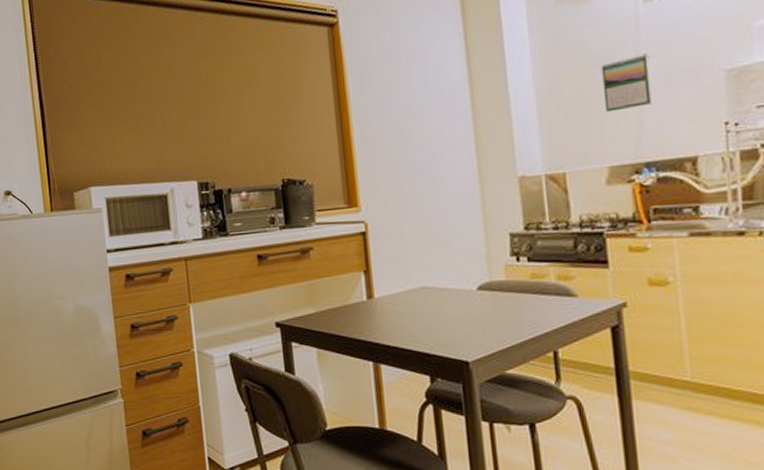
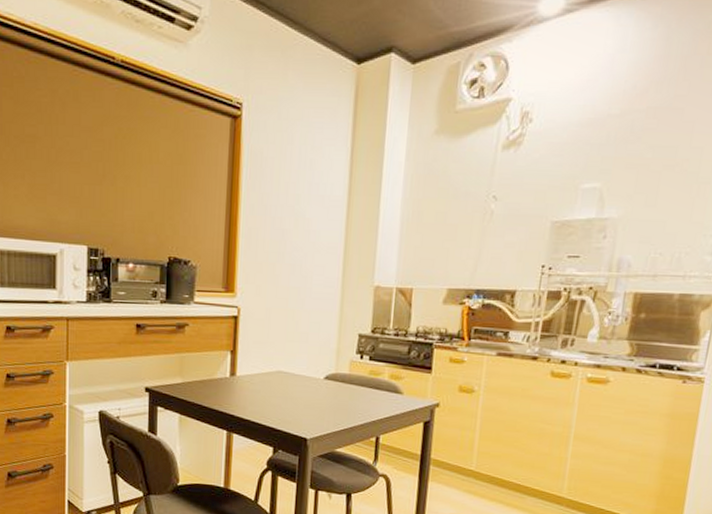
calendar: present [601,54,652,112] -> none [454,196,496,242]

